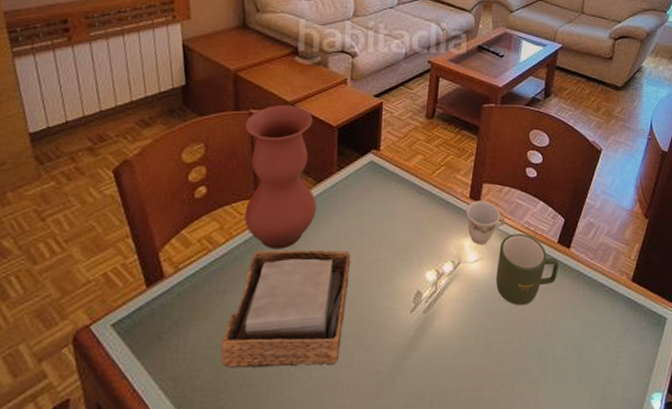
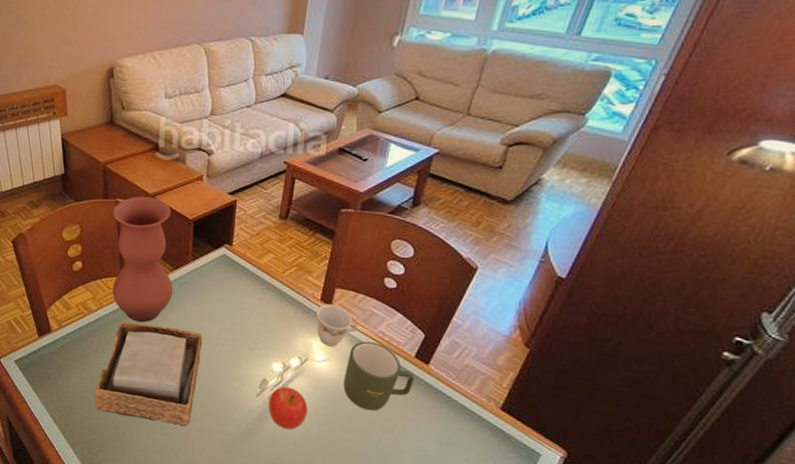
fruit: none [423,295,463,344] -> present [268,386,308,430]

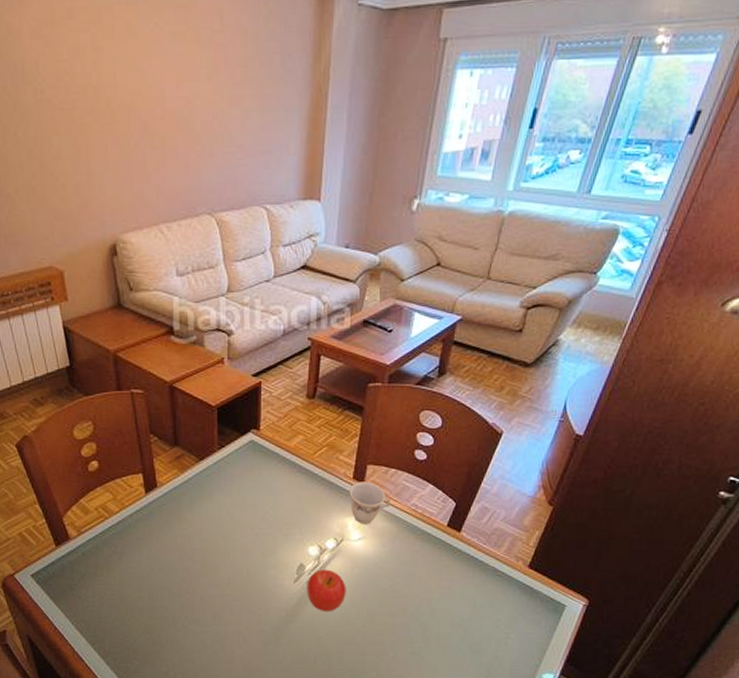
napkin holder: present [94,321,203,427] -> none [123,521,235,622]
vase: present [112,196,173,323] -> none [127,384,200,520]
mug: present [343,341,415,411] -> none [380,515,448,584]

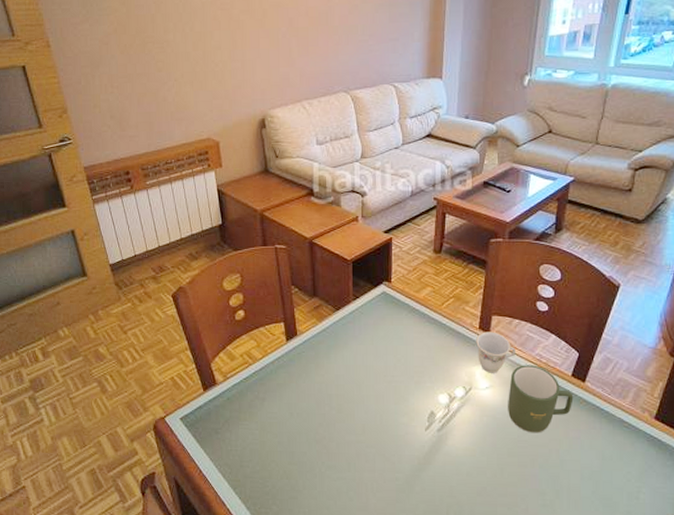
fruit: present [307,569,346,612] -> none [438,417,476,461]
mug: none [380,515,448,584] -> present [508,365,574,433]

